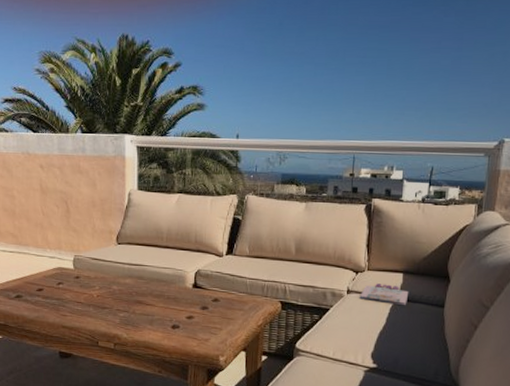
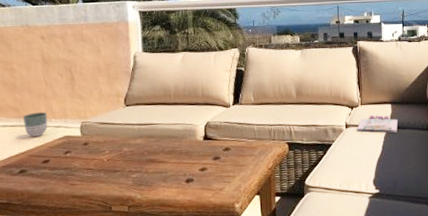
planter: none [20,241,43,265] -> present [22,112,47,137]

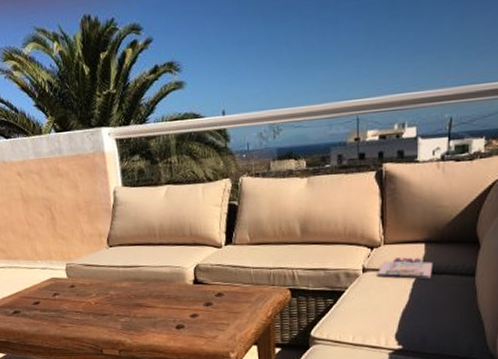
planter: present [22,112,47,137] -> none [10,253,34,278]

